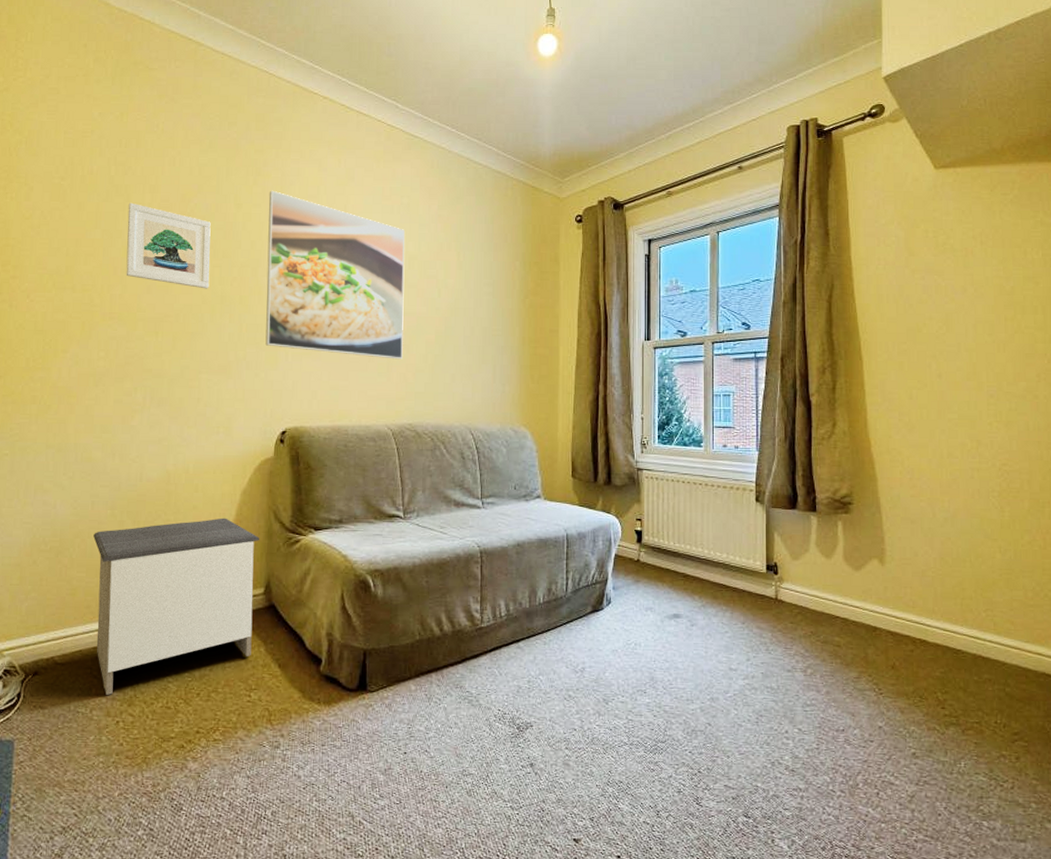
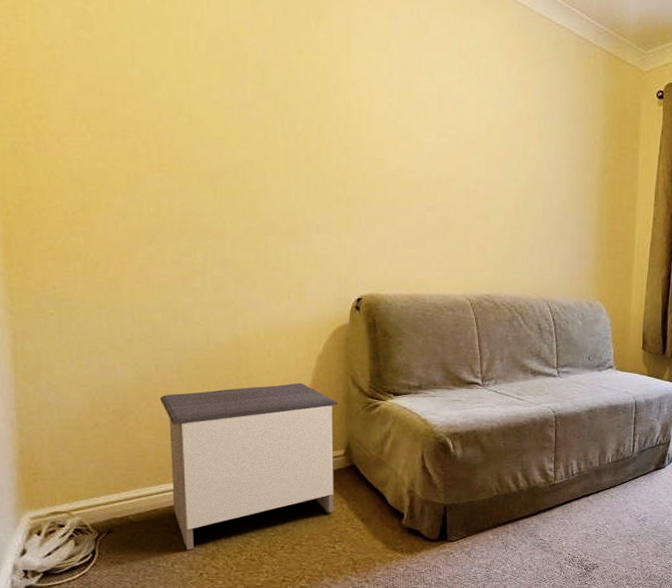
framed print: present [126,202,211,289] -> none [170,38,271,144]
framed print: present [265,190,405,360] -> none [333,37,483,230]

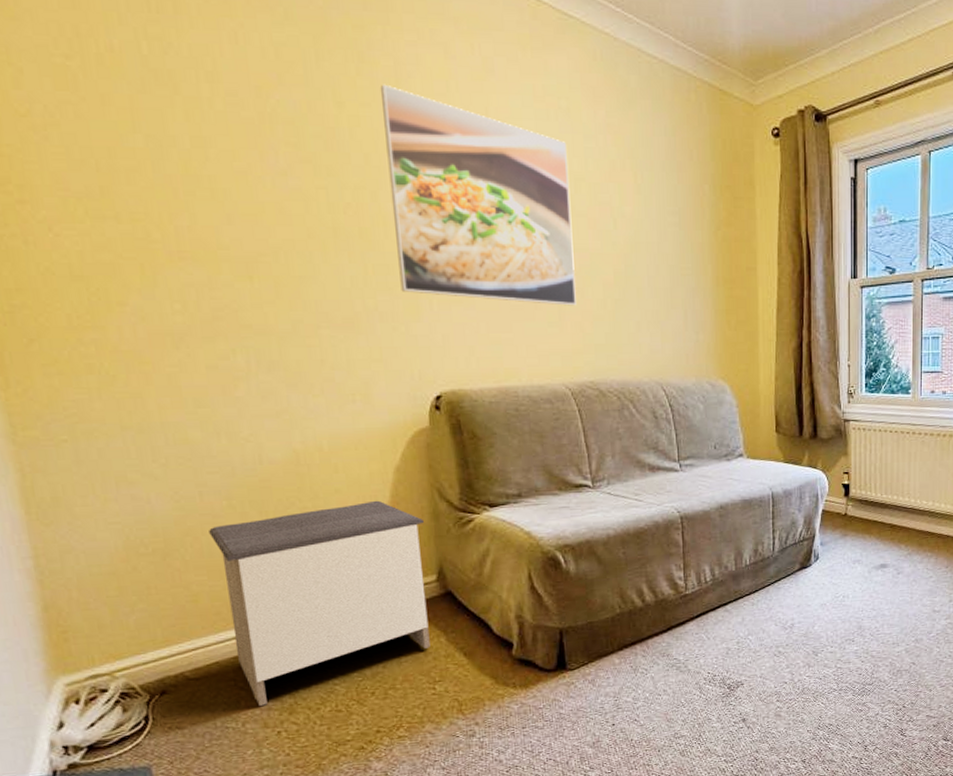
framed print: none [333,37,483,230] -> present [380,84,576,306]

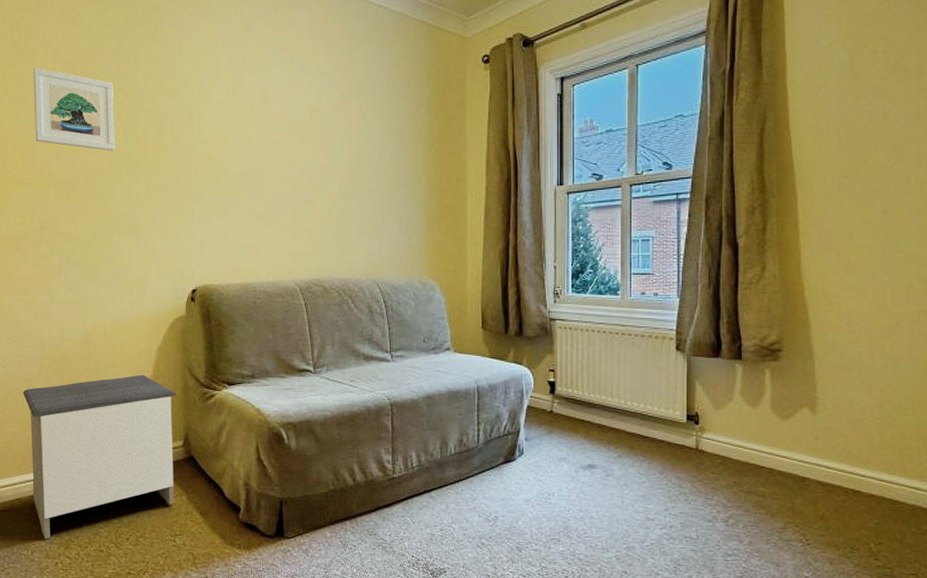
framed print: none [177,96,315,219] -> present [33,67,115,151]
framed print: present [380,84,576,306] -> none [167,46,307,215]

